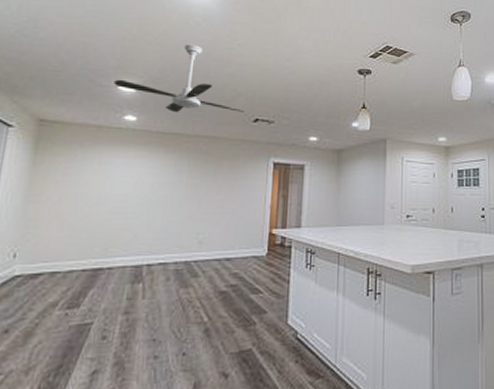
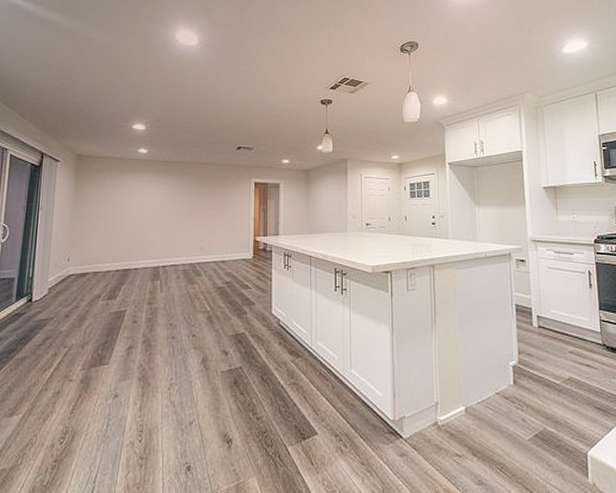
ceiling fan: present [114,44,246,112] -> none [129,88,231,144]

